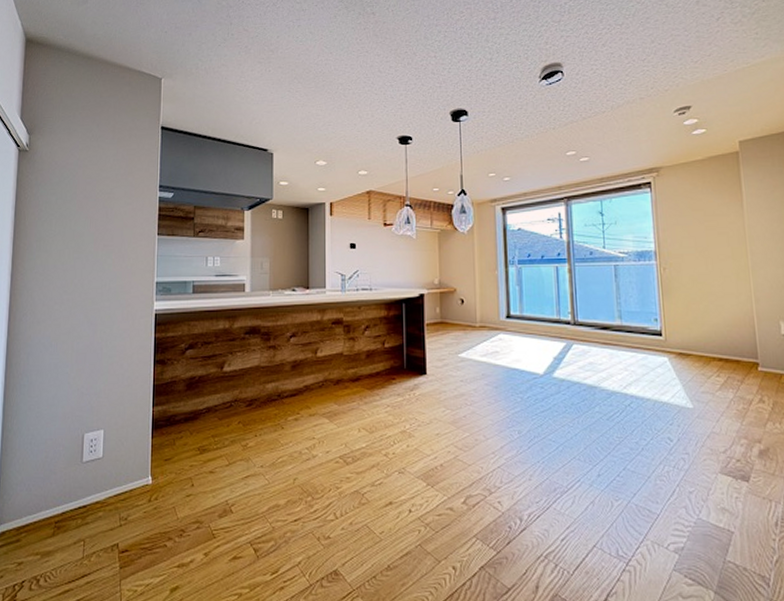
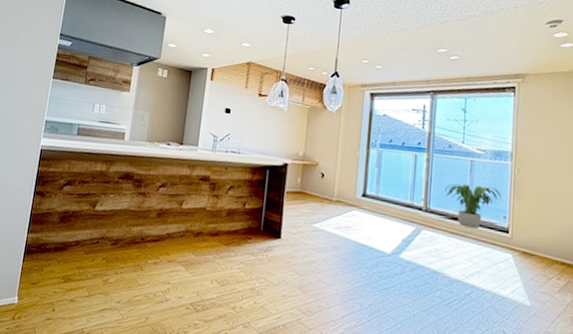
potted plant: none [591,291,650,335] -> present [445,183,501,229]

